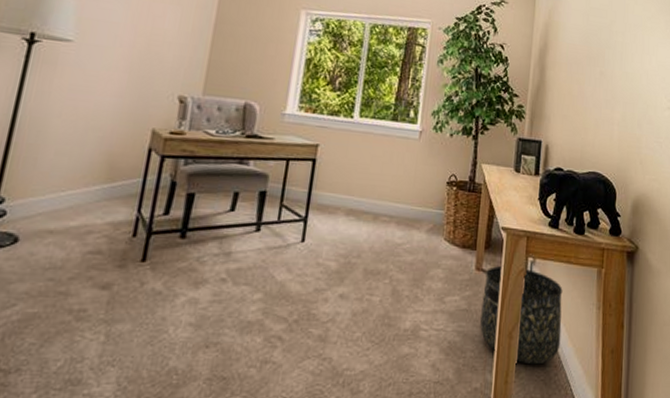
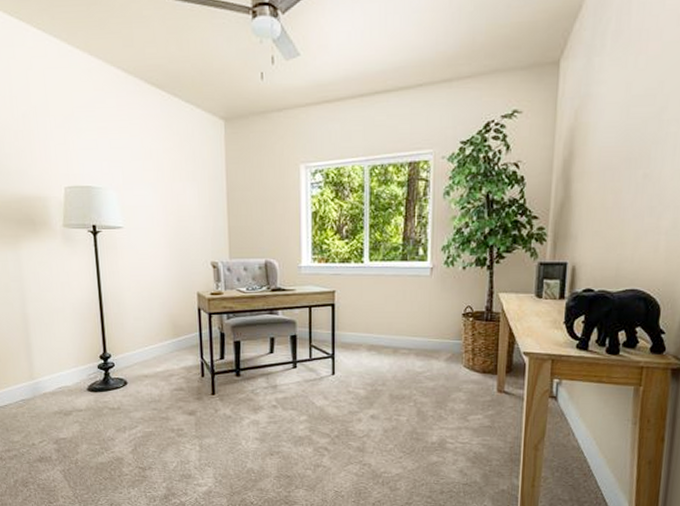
basket: present [480,265,563,365] -> none [504,387,593,472]

